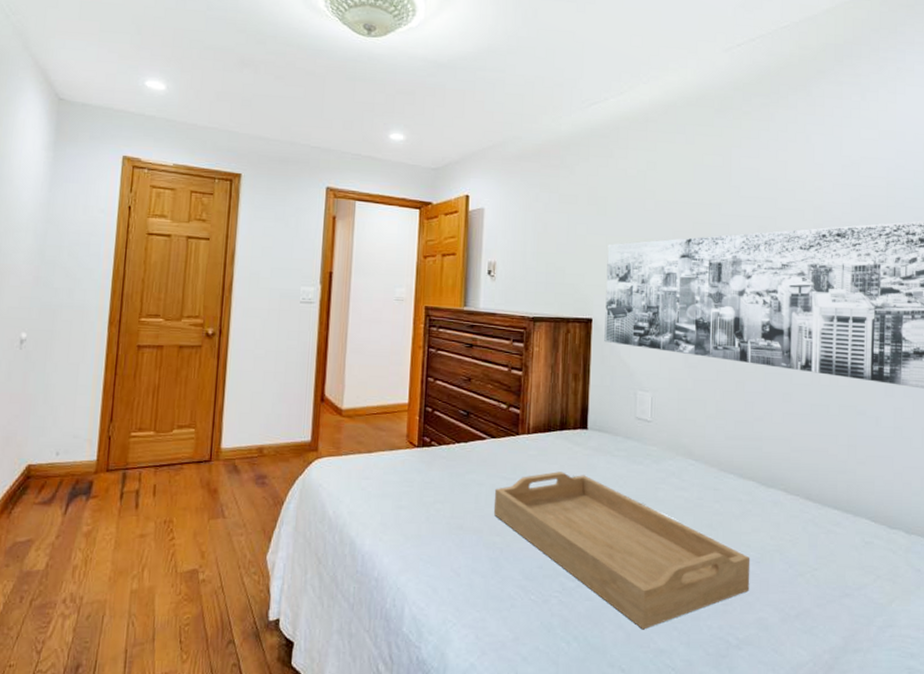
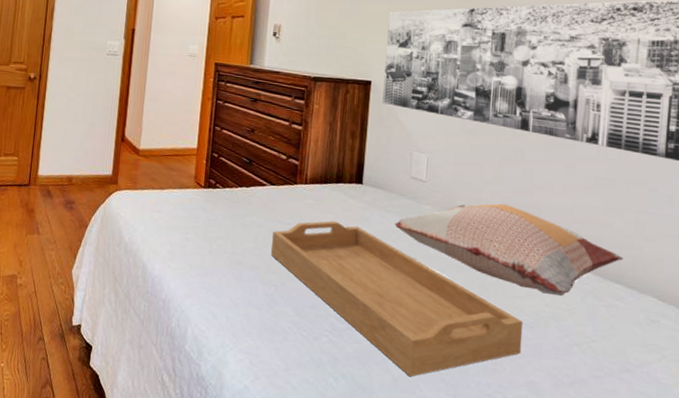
decorative pillow: none [622,438,839,528] -> present [395,203,623,297]

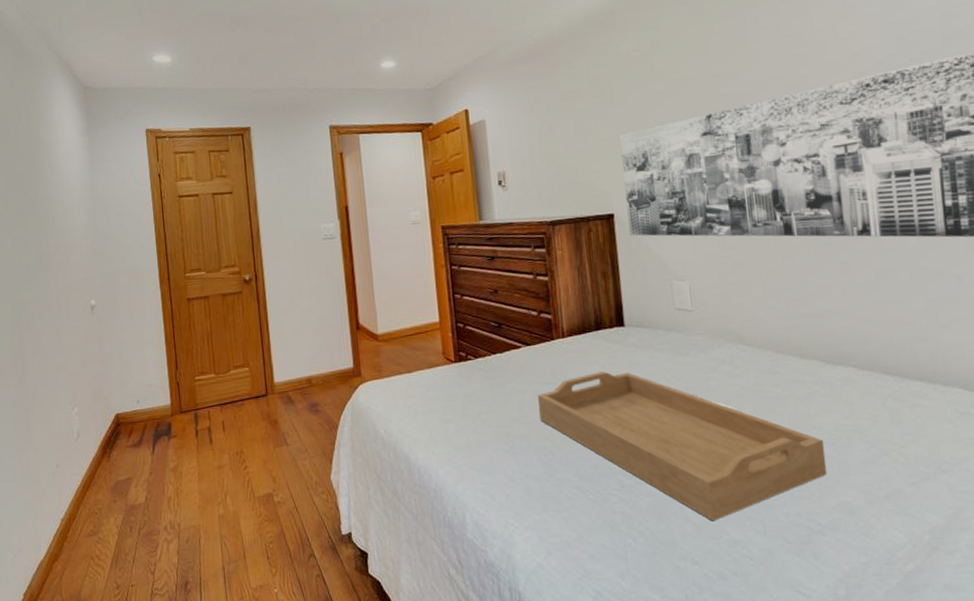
decorative pillow: present [395,203,623,297] -> none [667,318,920,406]

